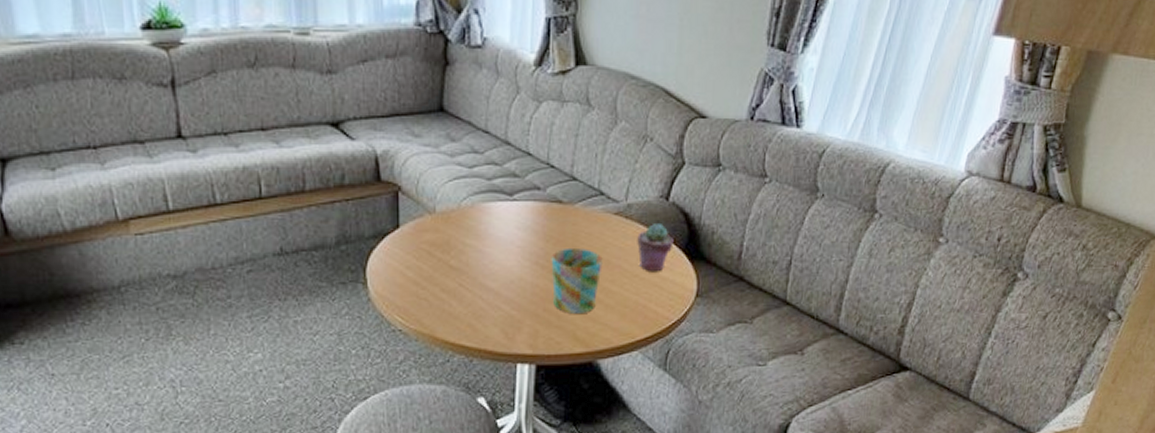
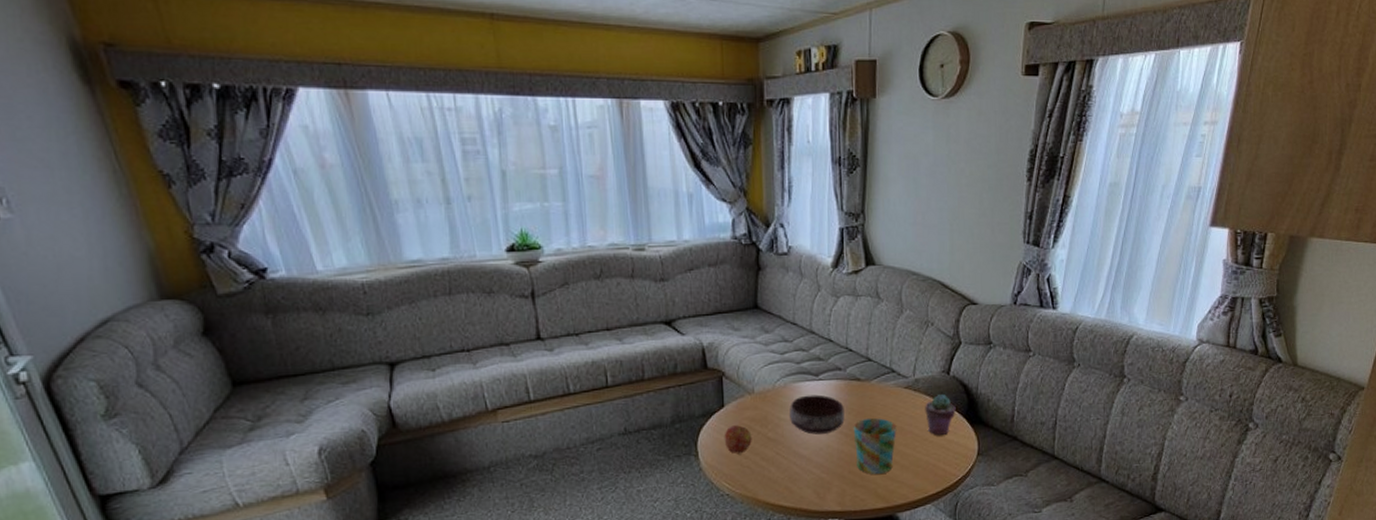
apple: none [398,250,431,284] -> present [724,425,752,455]
bowl: none [477,217,542,264] -> present [790,394,845,435]

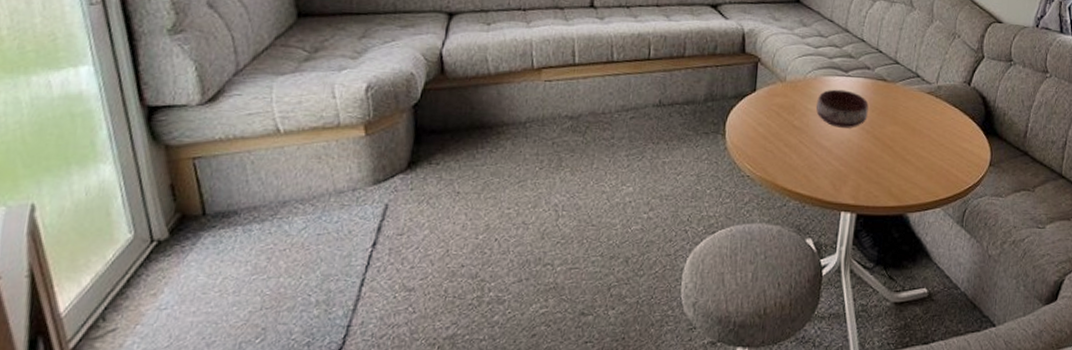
apple: present [724,425,752,455] -> none [751,110,779,138]
mug: present [853,418,897,474] -> none [874,118,916,173]
potted succulent: present [925,394,956,436] -> none [944,103,973,143]

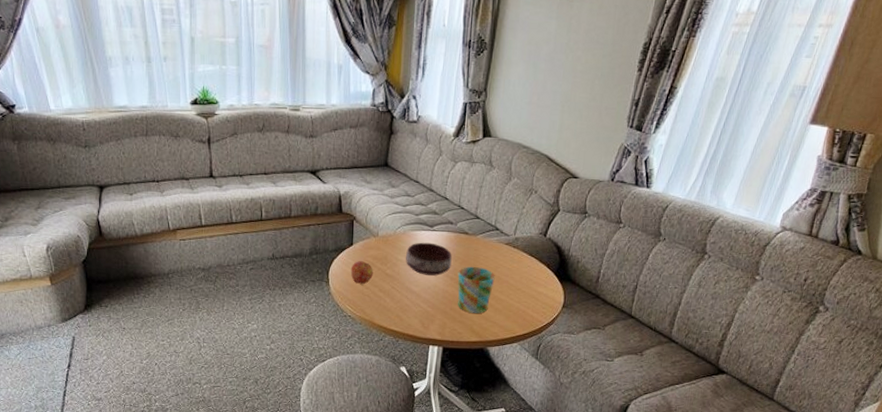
apple: none [751,110,779,138] -> present [350,261,373,285]
mug: none [874,118,916,173] -> present [457,267,495,313]

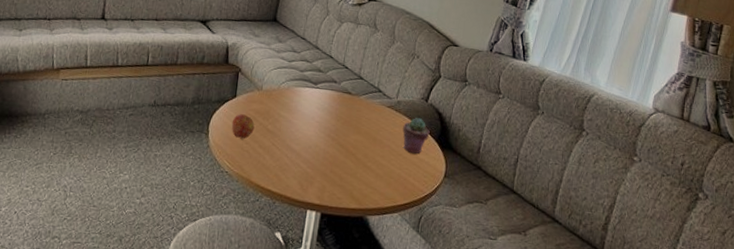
bowl: present [406,242,452,276] -> none [288,99,335,135]
mug: present [457,267,495,313] -> none [338,127,377,178]
potted succulent: none [521,253,548,288] -> present [403,118,430,154]

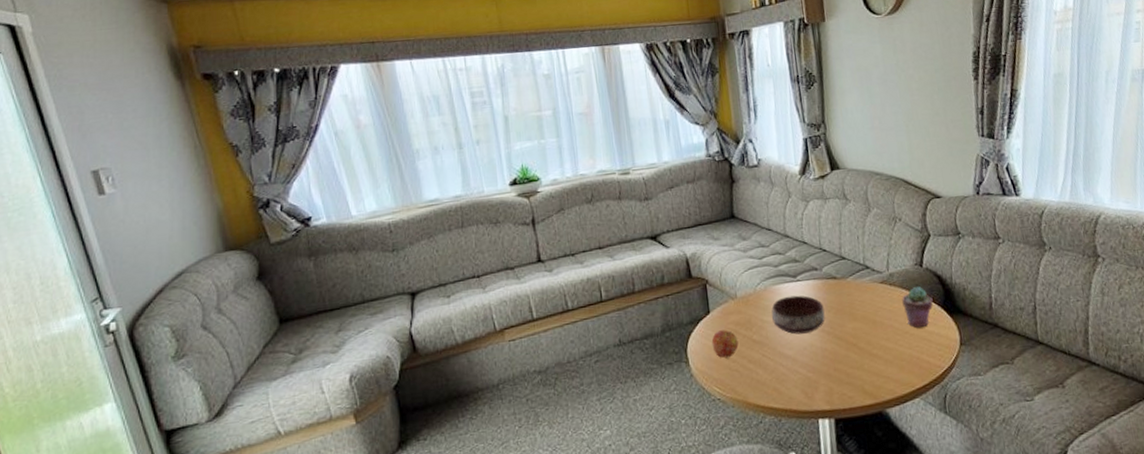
bowl: none [288,99,335,135] -> present [771,295,825,335]

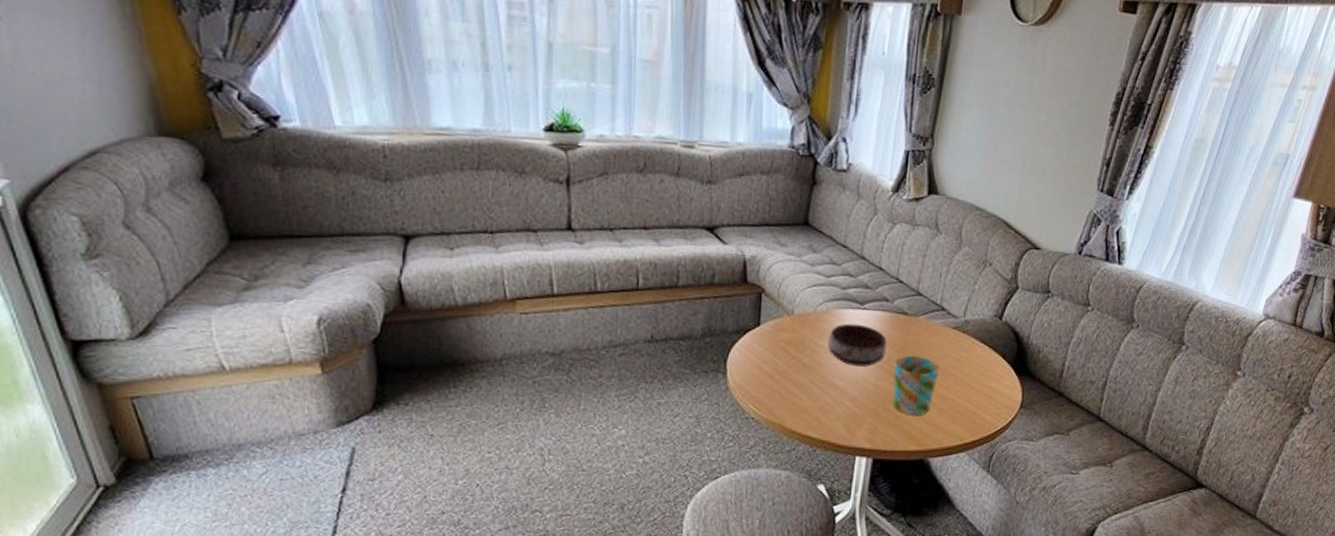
apple: present [711,330,739,359] -> none [755,346,786,378]
mug: none [834,314,877,371] -> present [893,356,940,415]
potted succulent: present [902,287,933,328] -> none [971,339,1004,383]

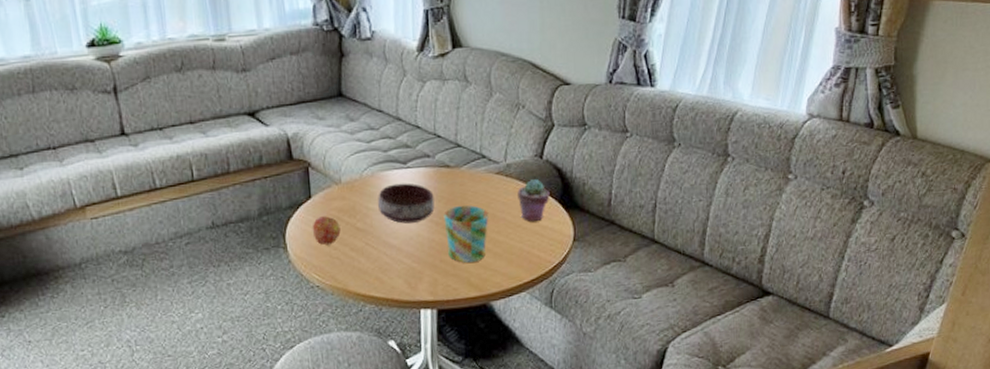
apple: none [755,346,786,378] -> present [312,216,341,246]
potted succulent: none [971,339,1004,383] -> present [517,179,550,222]

